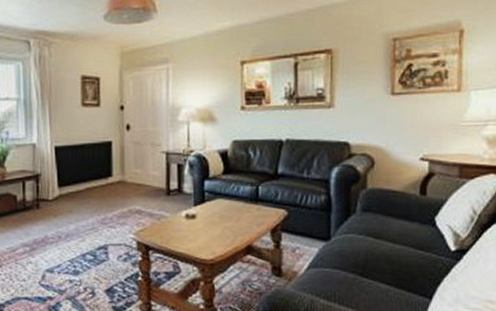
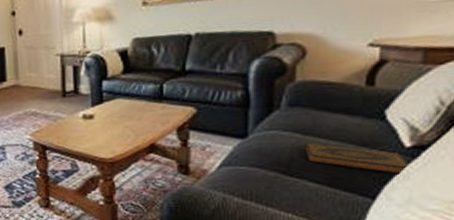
hardback book: none [376,246,457,276] -> present [304,143,412,175]

